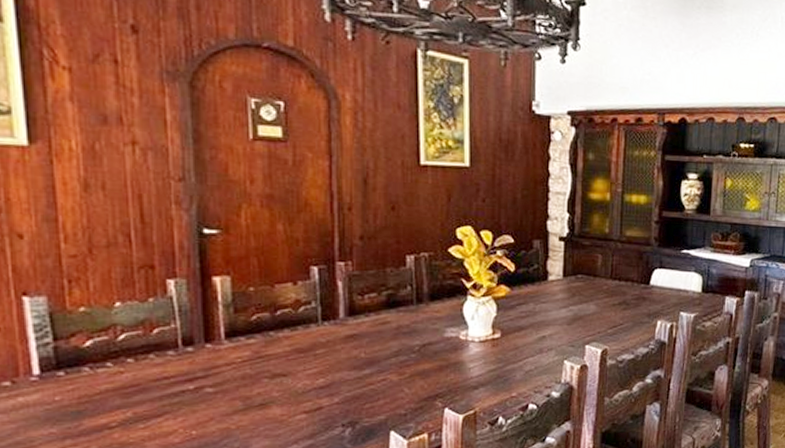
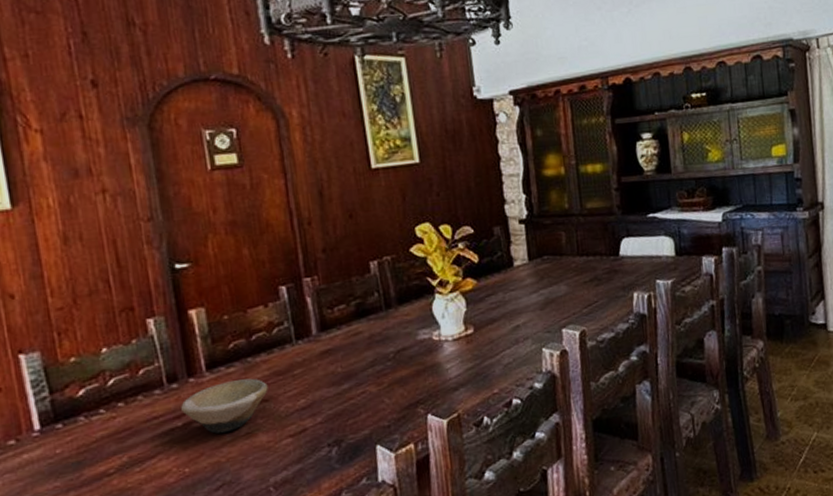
bowl: none [195,352,288,402] -> present [181,378,268,434]

